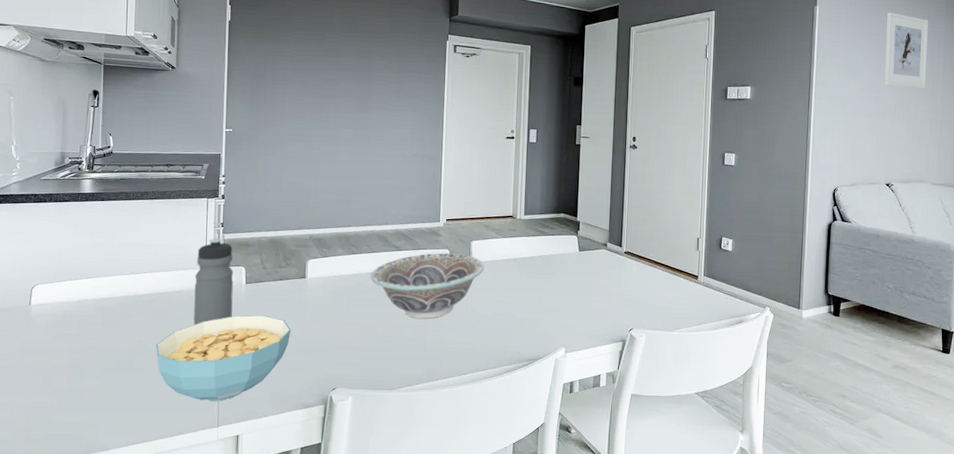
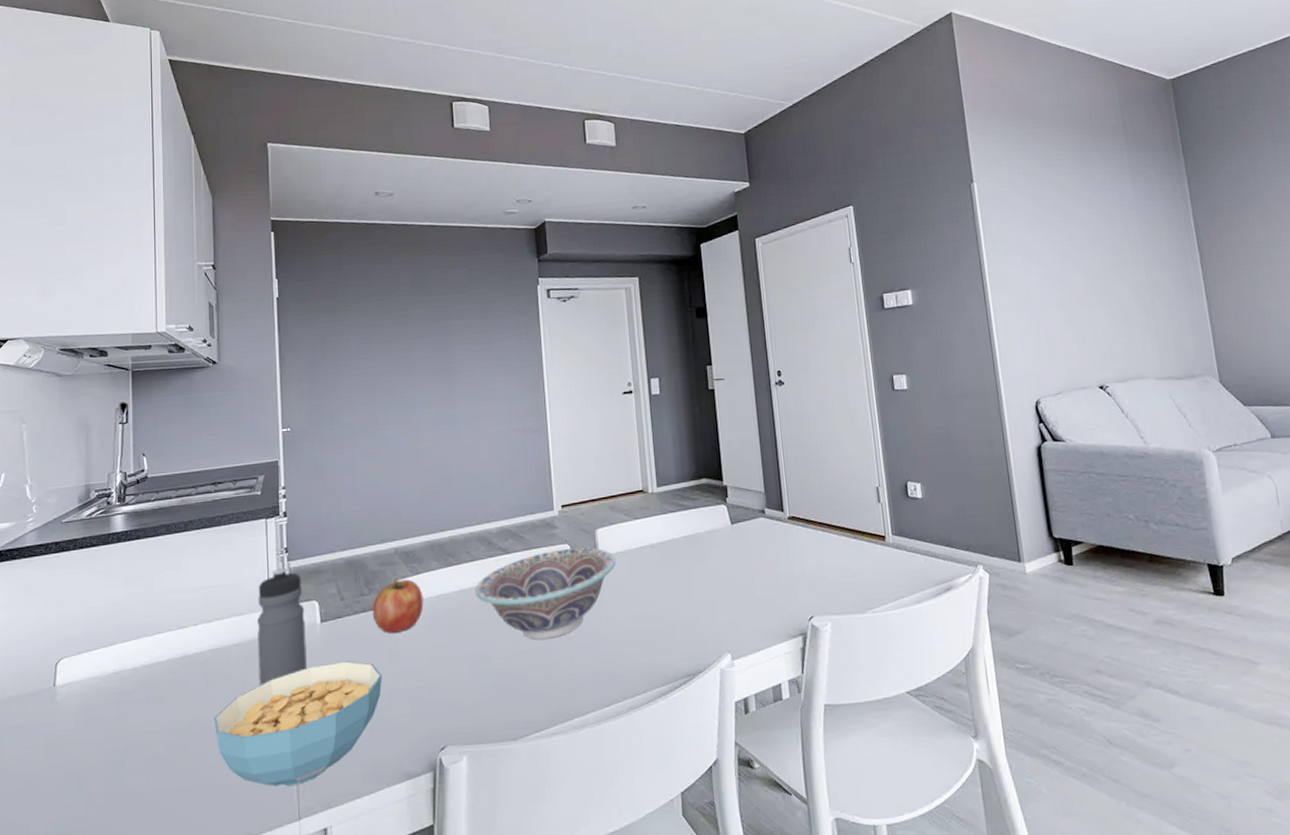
fruit: none [287,257,329,300] -> present [372,577,424,634]
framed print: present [884,12,928,89] -> none [1059,177,1125,266]

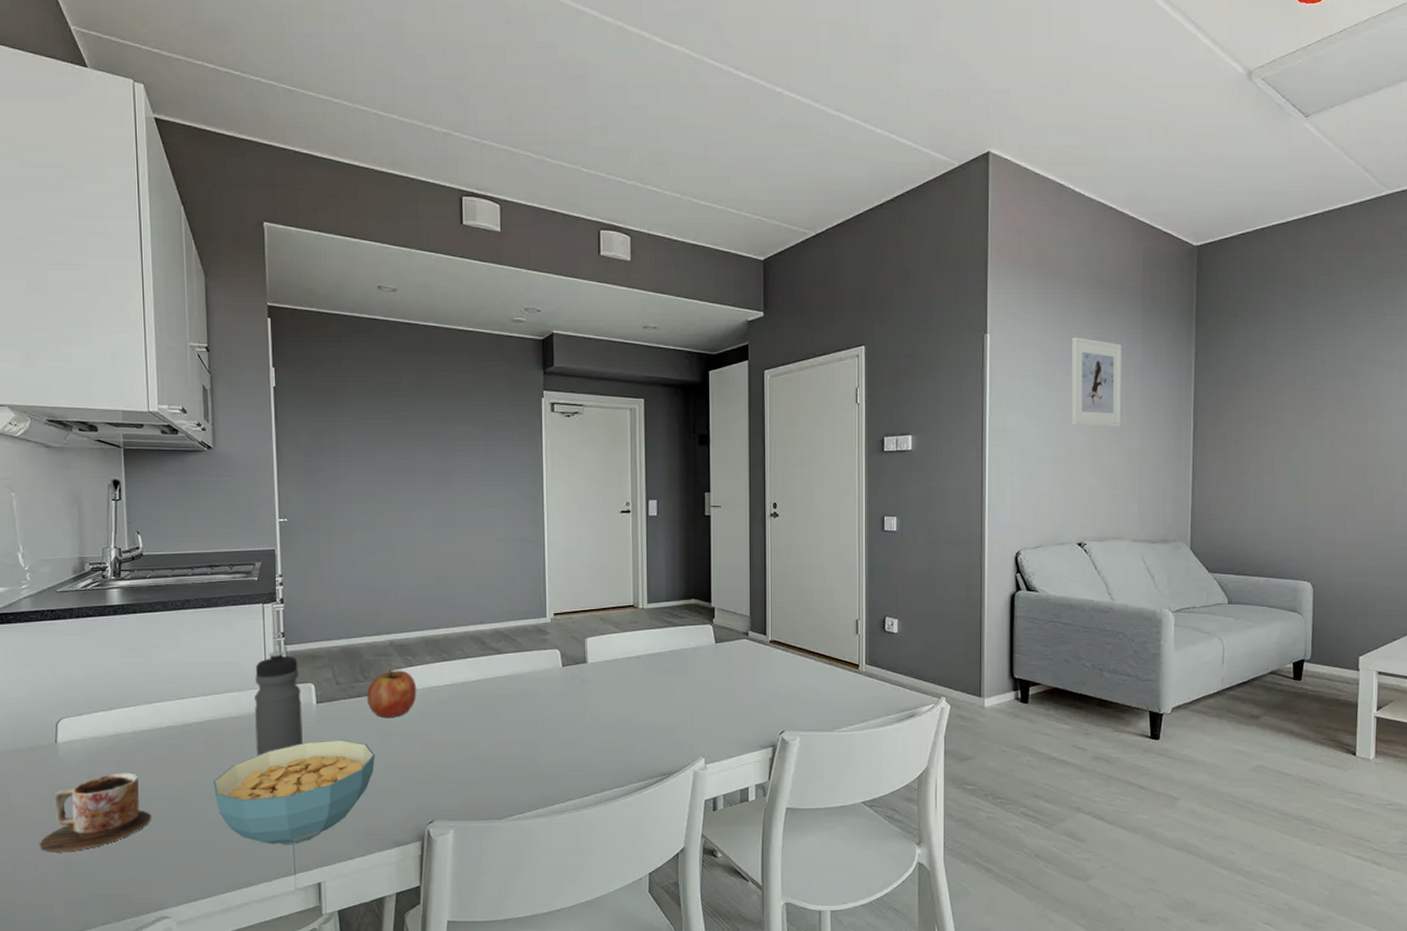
mug: none [32,714,150,812] -> present [39,773,152,853]
decorative bowl: present [475,547,617,640] -> none [467,653,604,733]
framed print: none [1059,177,1125,266] -> present [1071,337,1122,427]

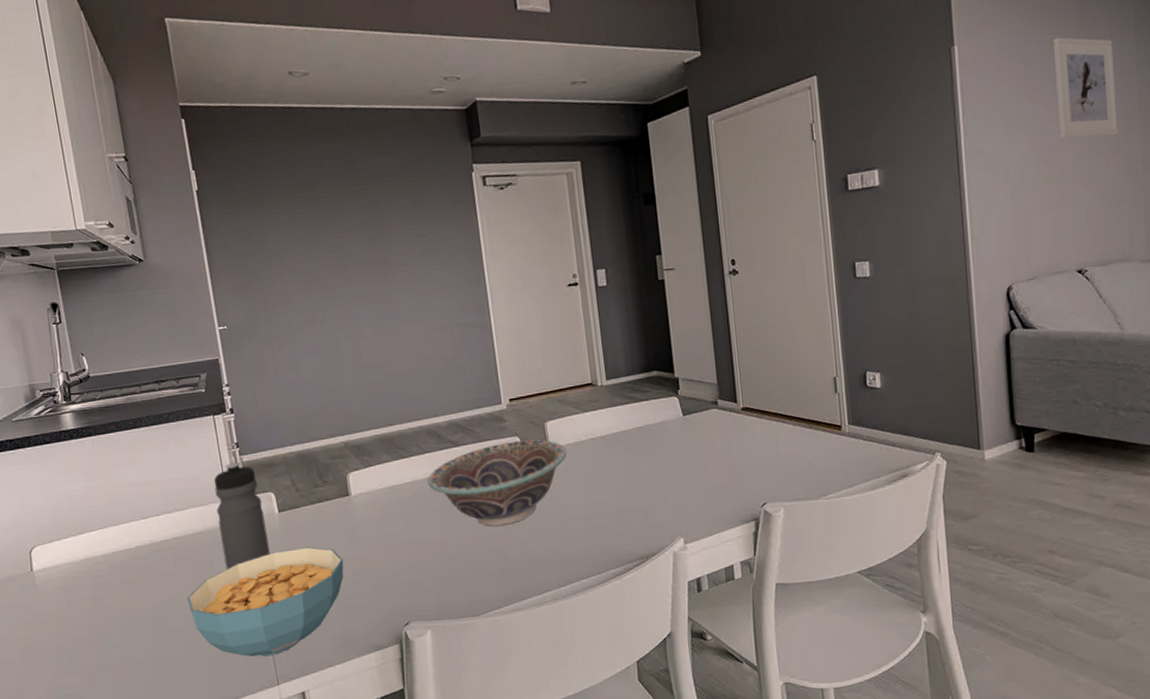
mug: present [39,773,152,853] -> none [29,595,133,679]
fruit: present [366,668,417,719] -> none [327,470,378,522]
decorative bowl: none [467,653,604,733] -> present [427,439,567,527]

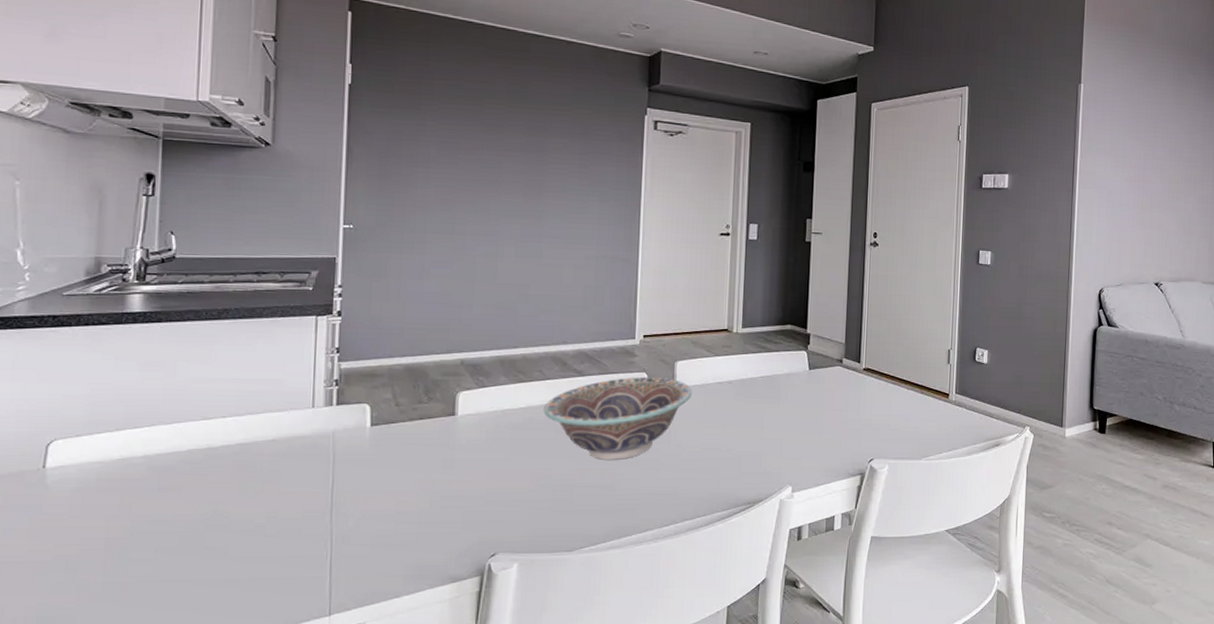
cereal bowl: present [187,547,344,657] -> none [239,466,435,583]
water bottle: present [213,461,270,570] -> none [294,367,354,483]
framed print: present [1052,37,1119,139] -> none [1153,92,1199,178]

